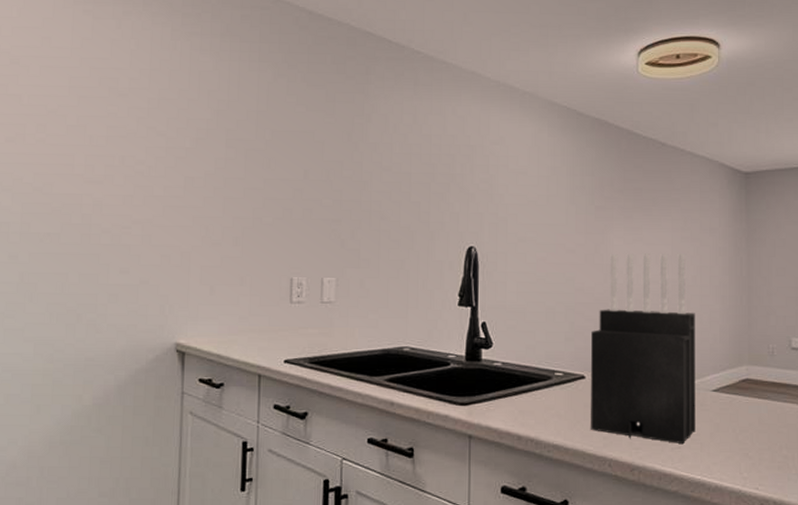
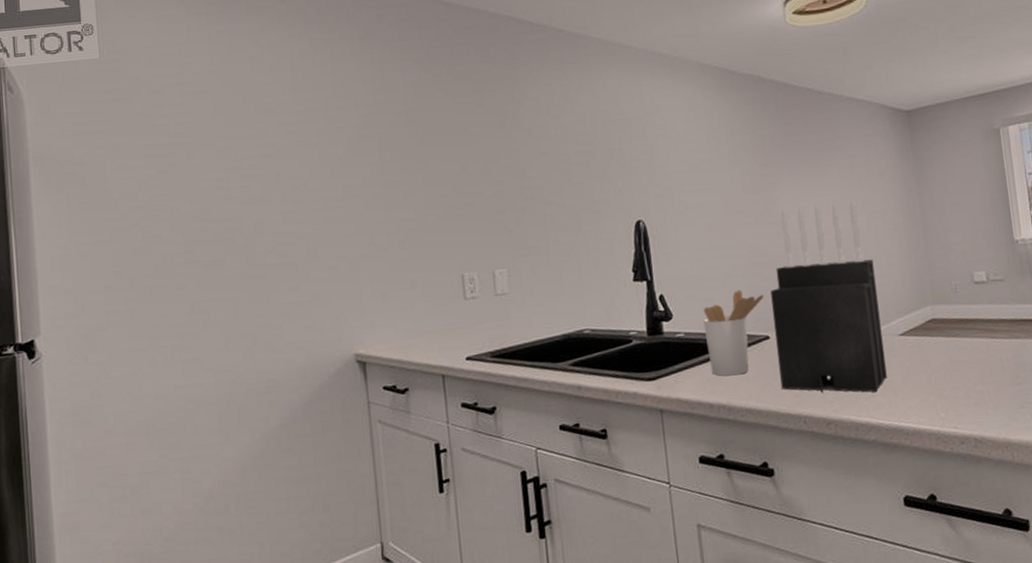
utensil holder: none [522,326,584,411] -> present [703,289,764,376]

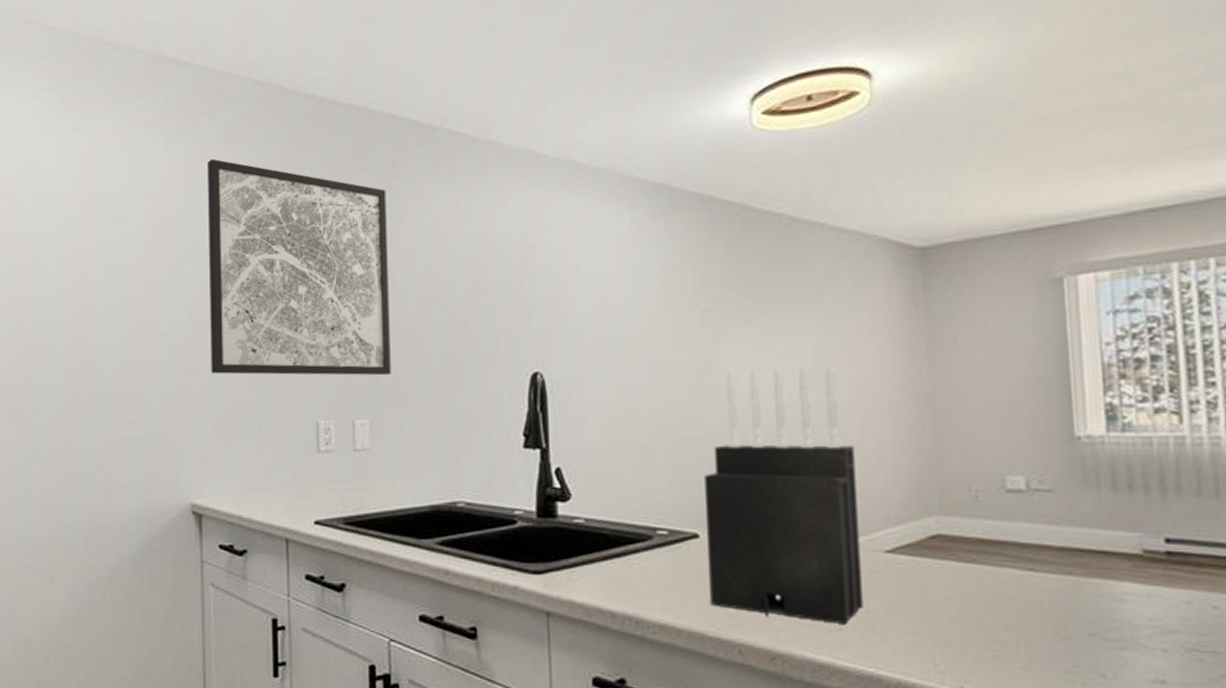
wall art: none [349,55,522,241] -> present [208,158,391,376]
utensil holder: present [703,289,764,376] -> none [610,470,695,580]

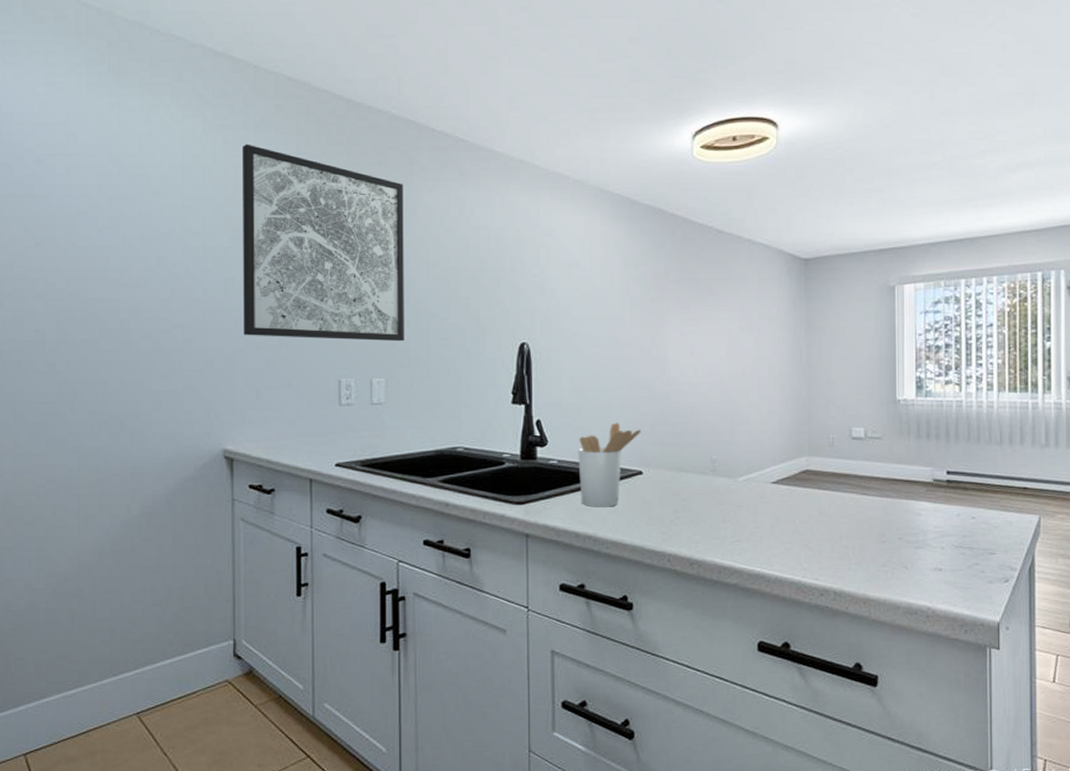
utensil holder: none [610,470,695,580] -> present [578,422,641,507]
knife block: present [705,365,863,625] -> none [648,344,755,538]

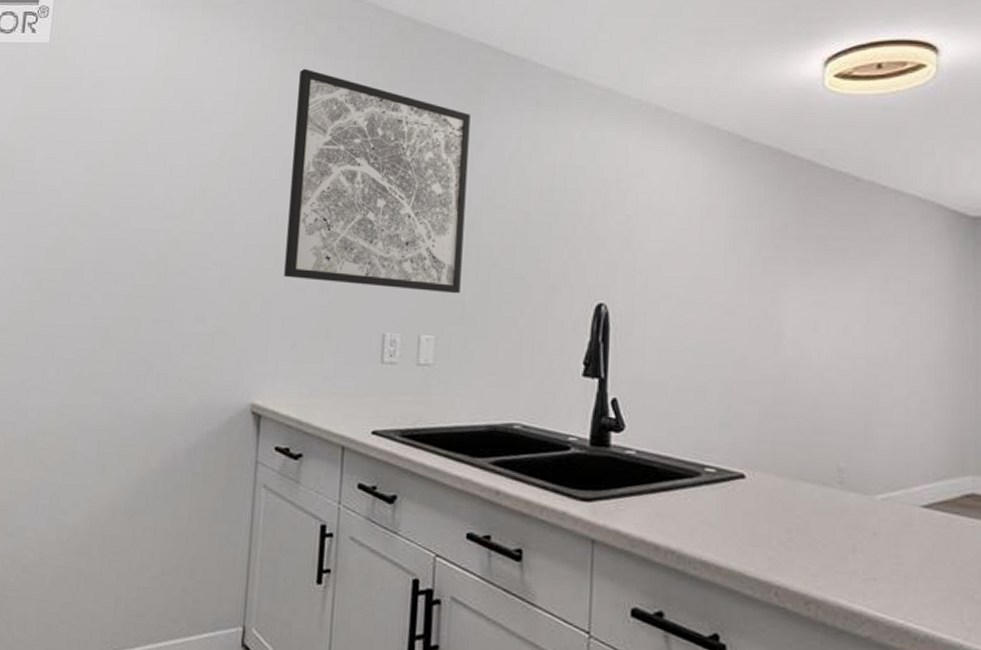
utensil holder: present [578,422,641,507] -> none [662,409,745,516]

